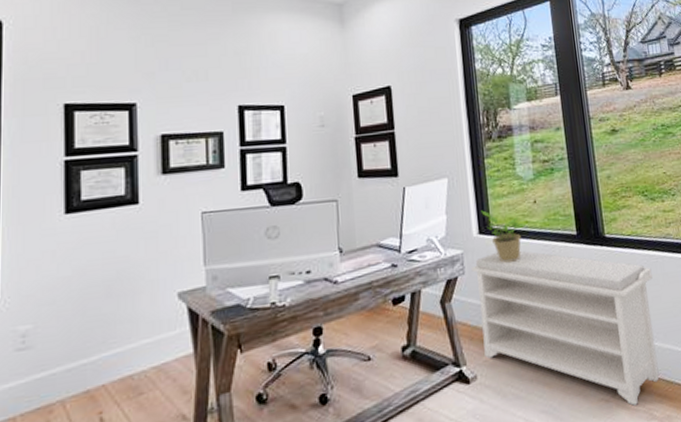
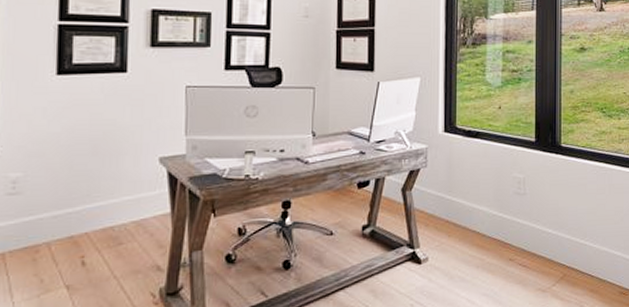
bench: present [471,251,660,406] -> none [433,150,600,297]
potted plant: present [481,210,525,263] -> none [449,110,488,160]

